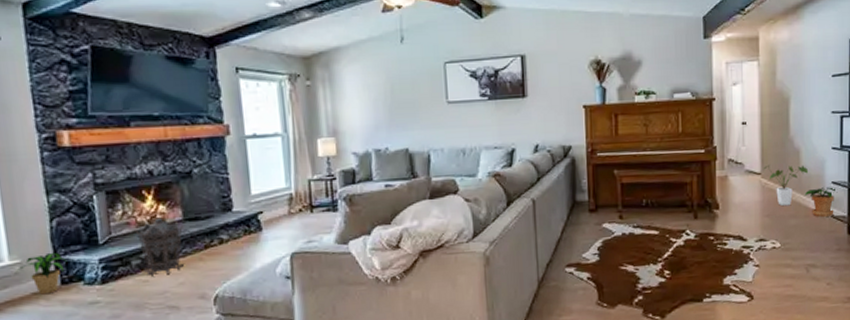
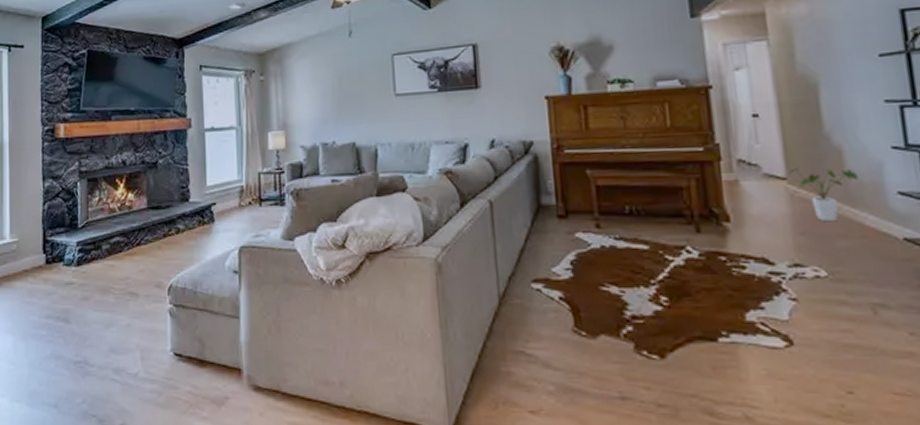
potted plant: present [14,253,67,295] -> none [13,234,52,272]
lantern: present [133,217,184,276] -> none [106,205,148,262]
potted plant: present [804,186,838,218] -> none [856,197,910,240]

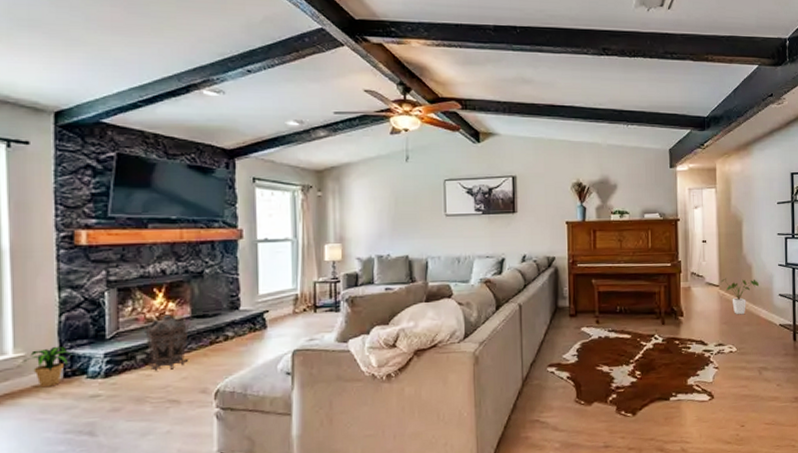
potted plant: none [13,234,52,272] -> present [17,347,72,388]
lantern: none [106,205,148,262] -> present [141,314,192,371]

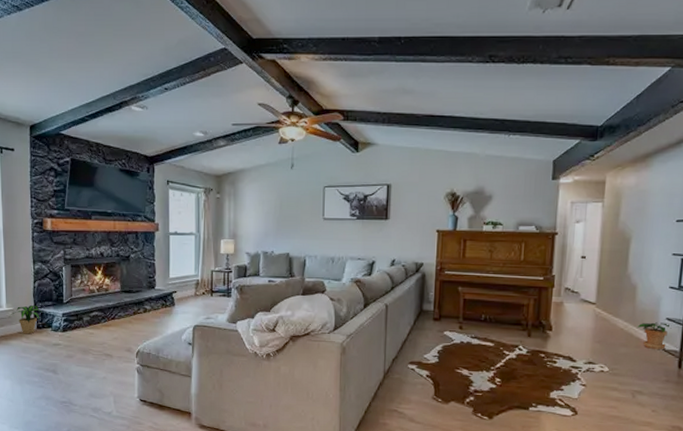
lantern: present [141,314,192,371] -> none [87,288,121,331]
house plant: present [721,278,760,315] -> none [598,296,644,336]
potted plant: none [756,298,784,326] -> present [637,321,672,351]

